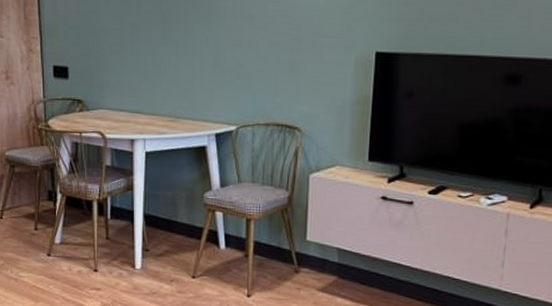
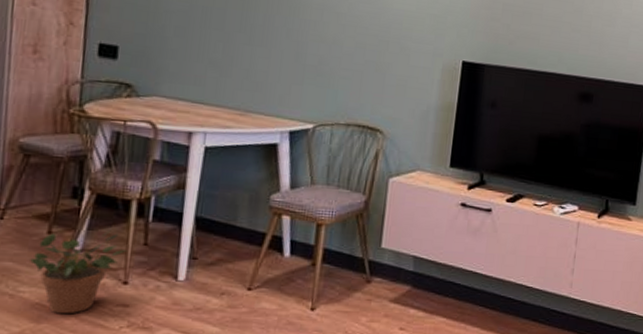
potted plant: none [25,228,94,295] -> present [30,231,127,314]

